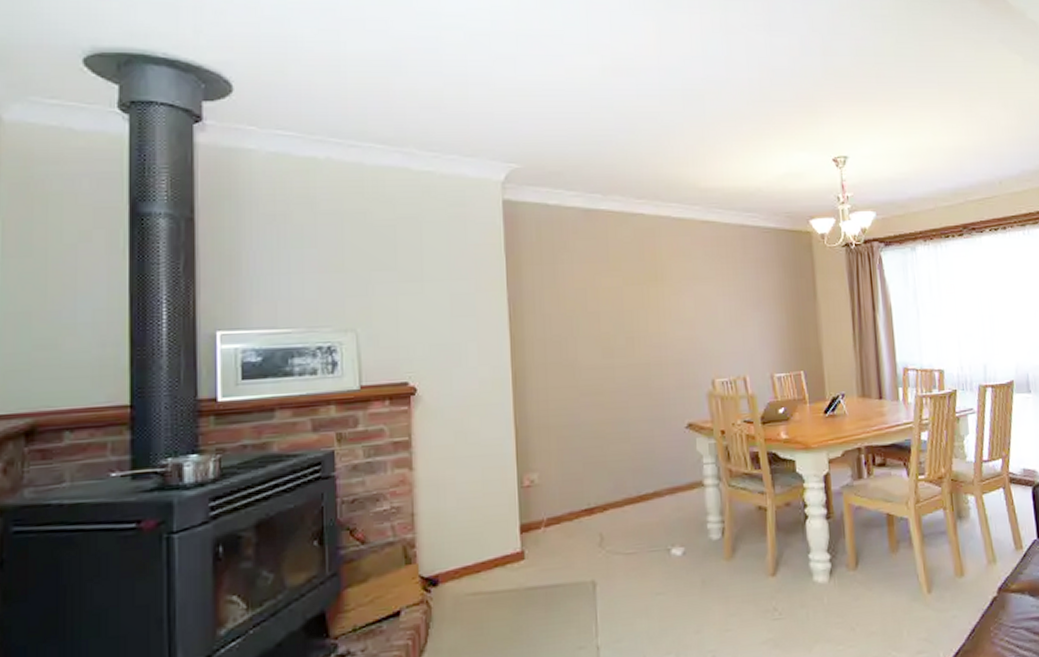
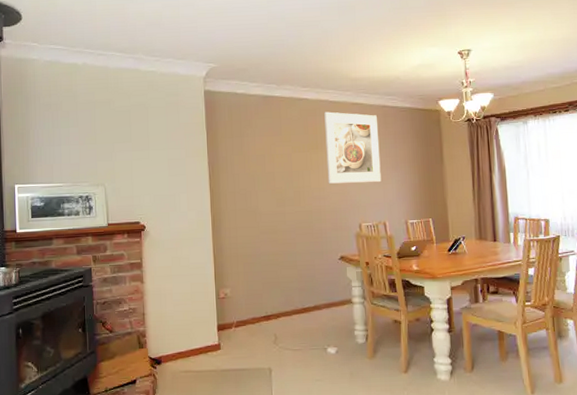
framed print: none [665,231,740,327] -> present [324,111,381,184]

